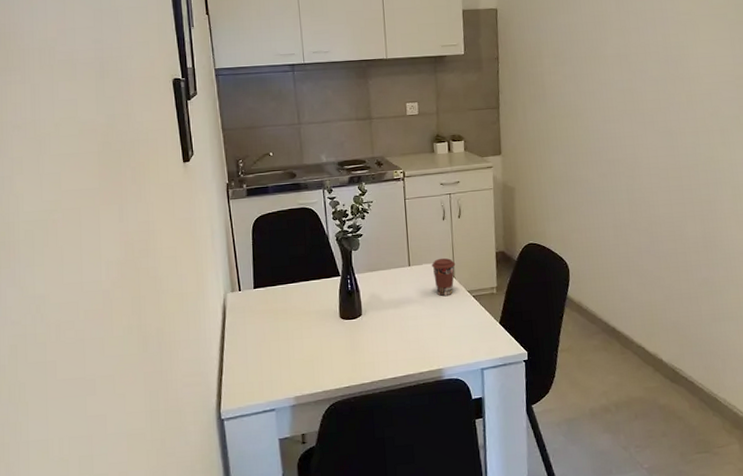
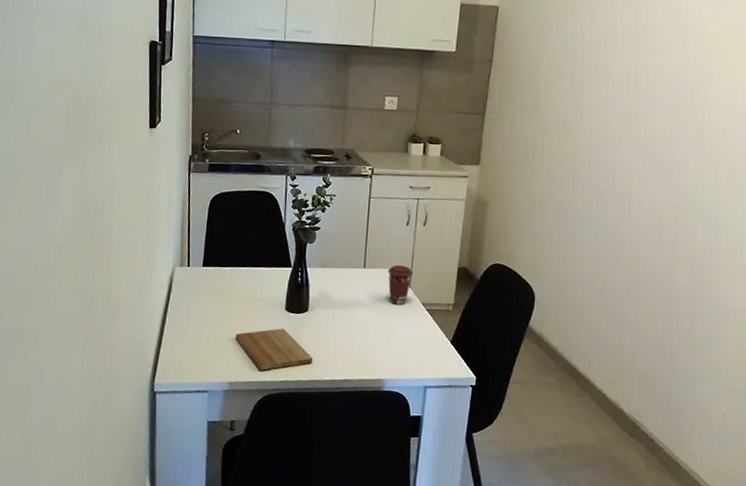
cutting board: none [294,336,373,380] -> present [235,328,313,371]

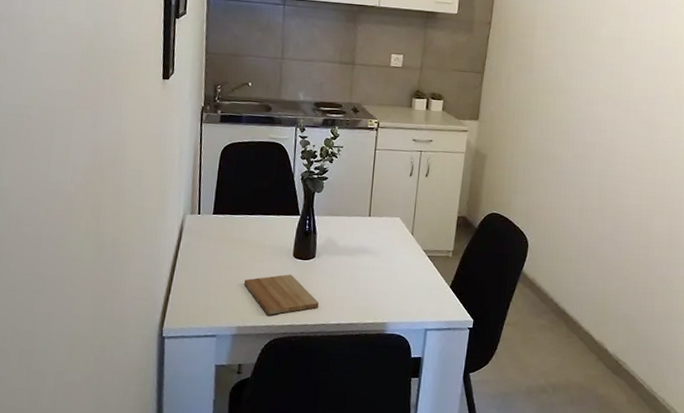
coffee cup: present [388,264,414,306] -> none [392,213,416,252]

